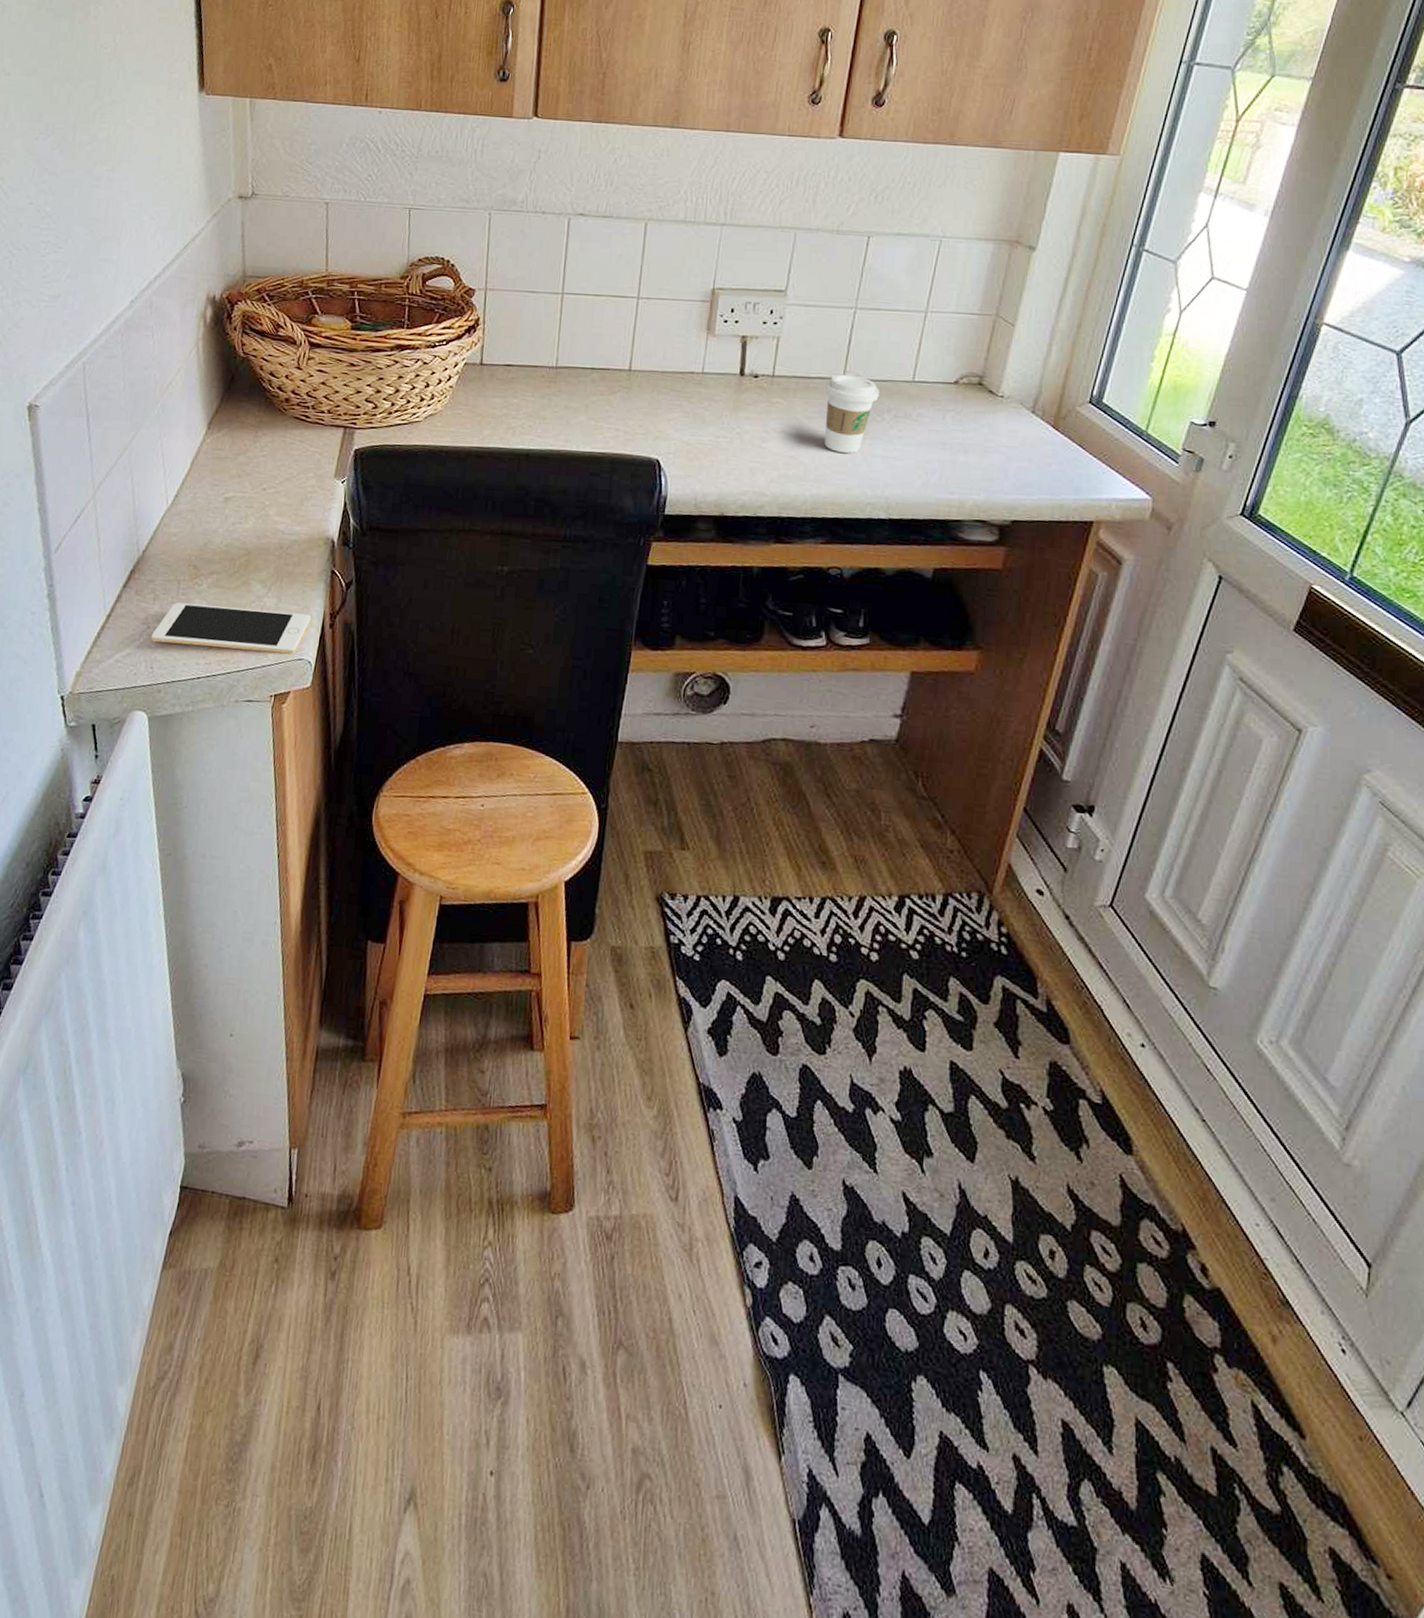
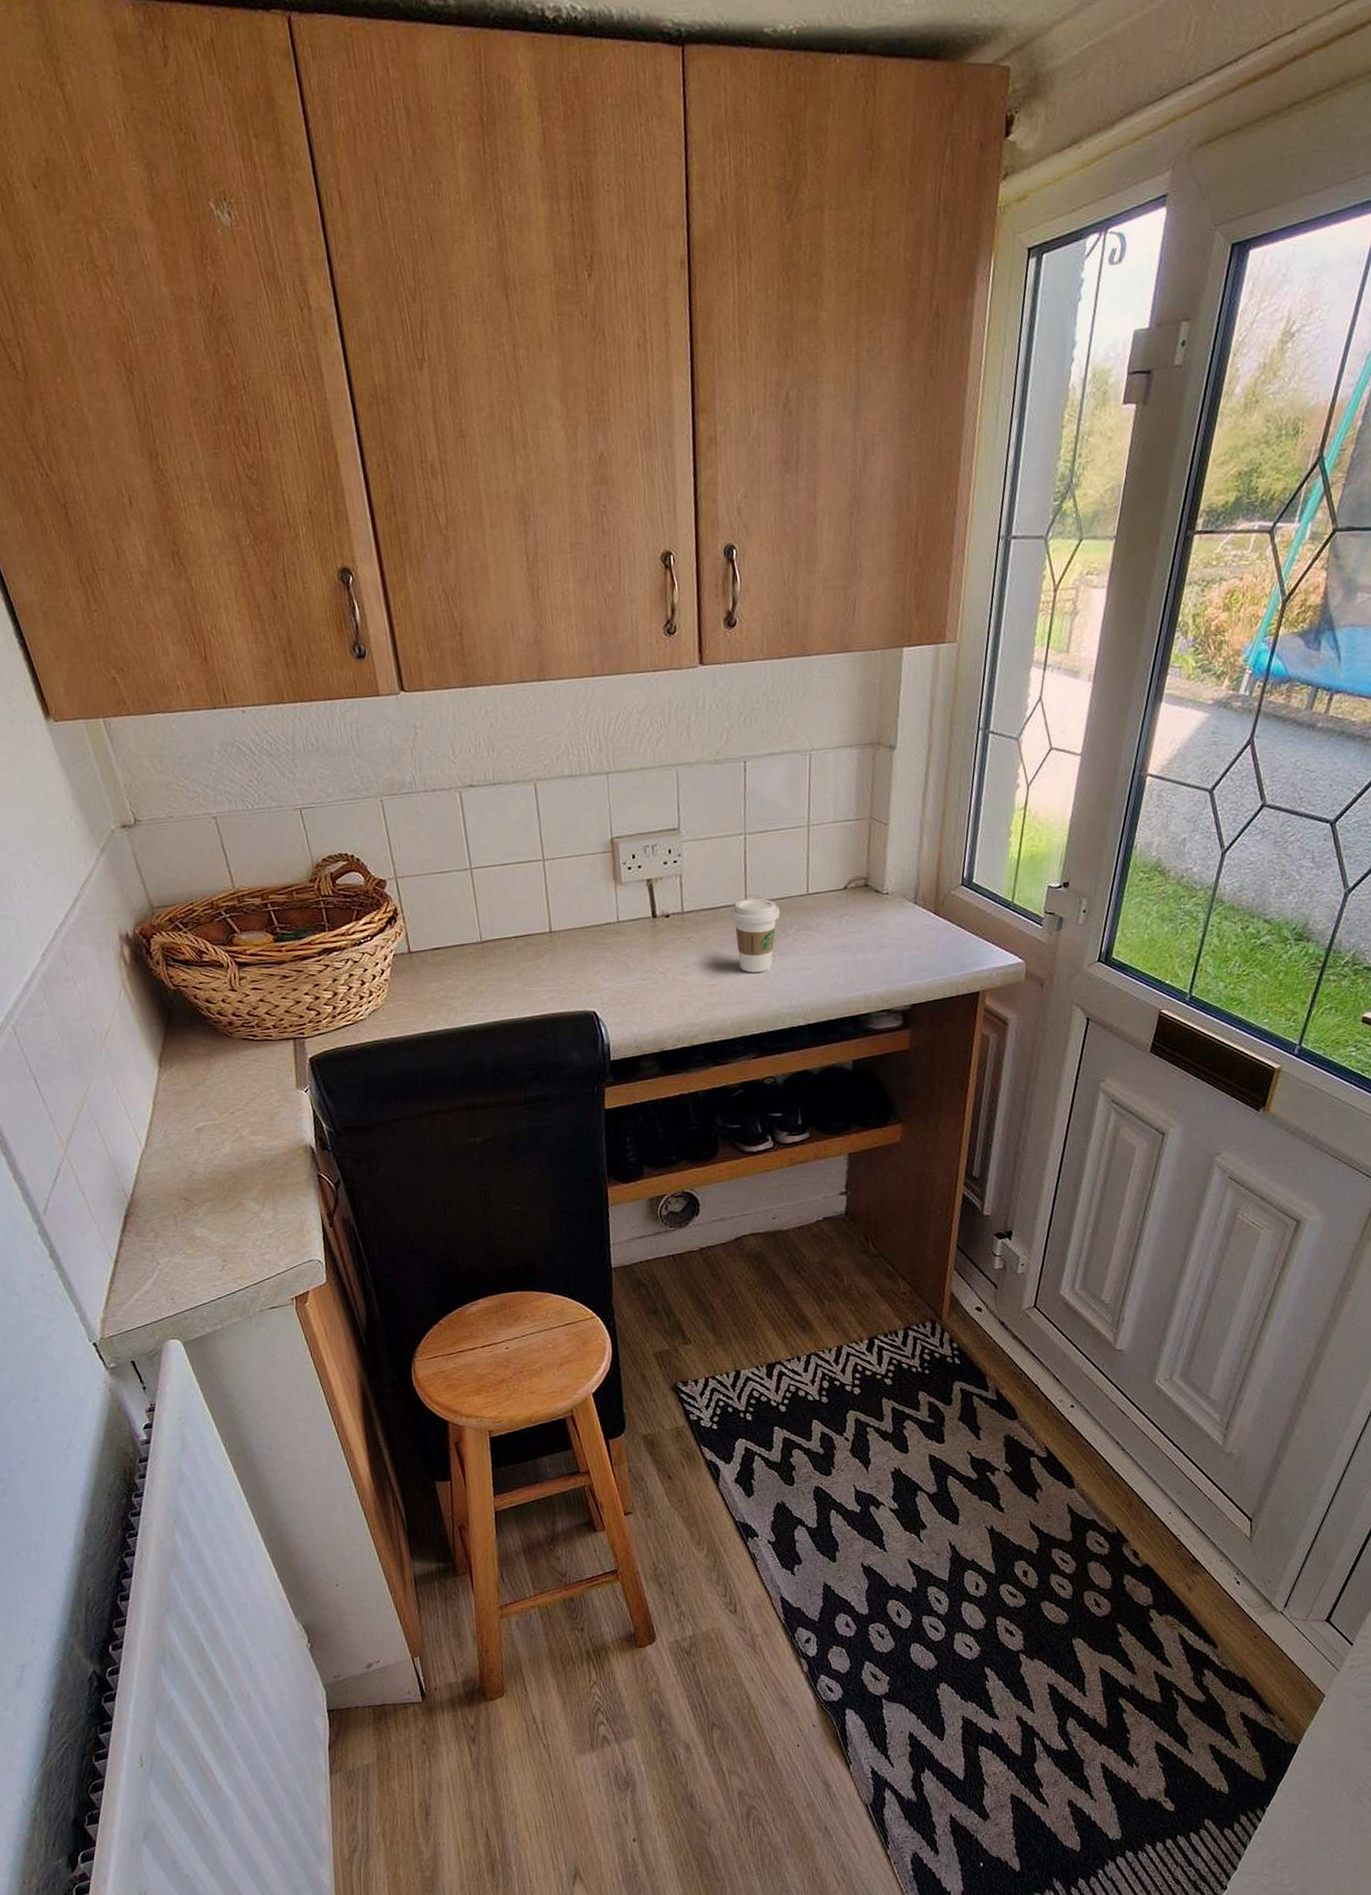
cell phone: present [151,602,311,654] -> none [162,1219,311,1275]

